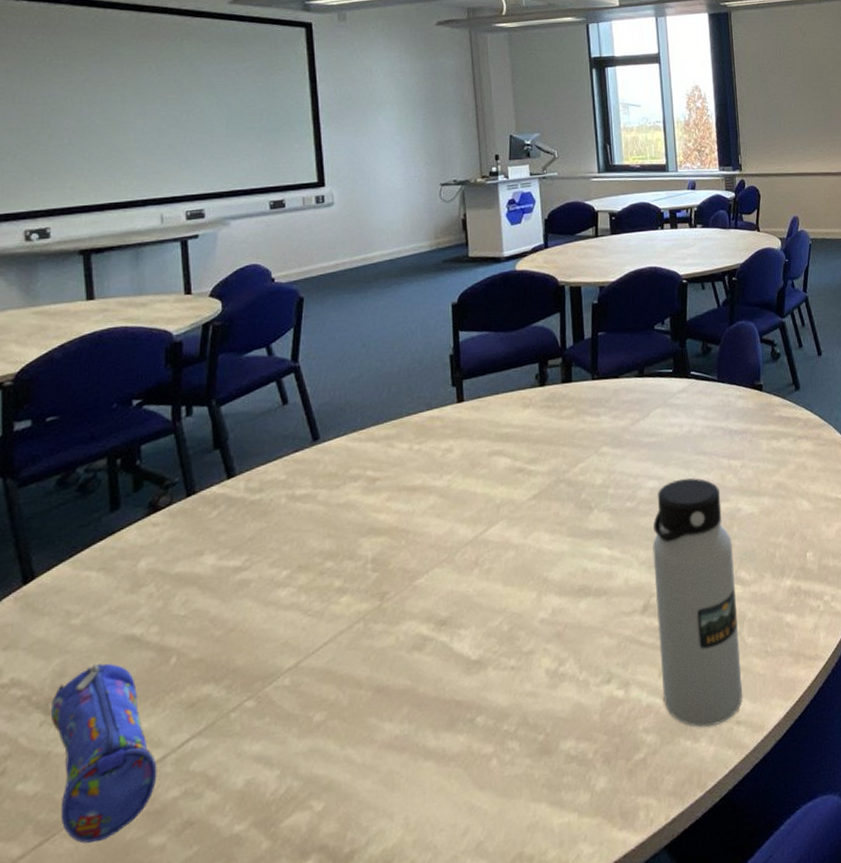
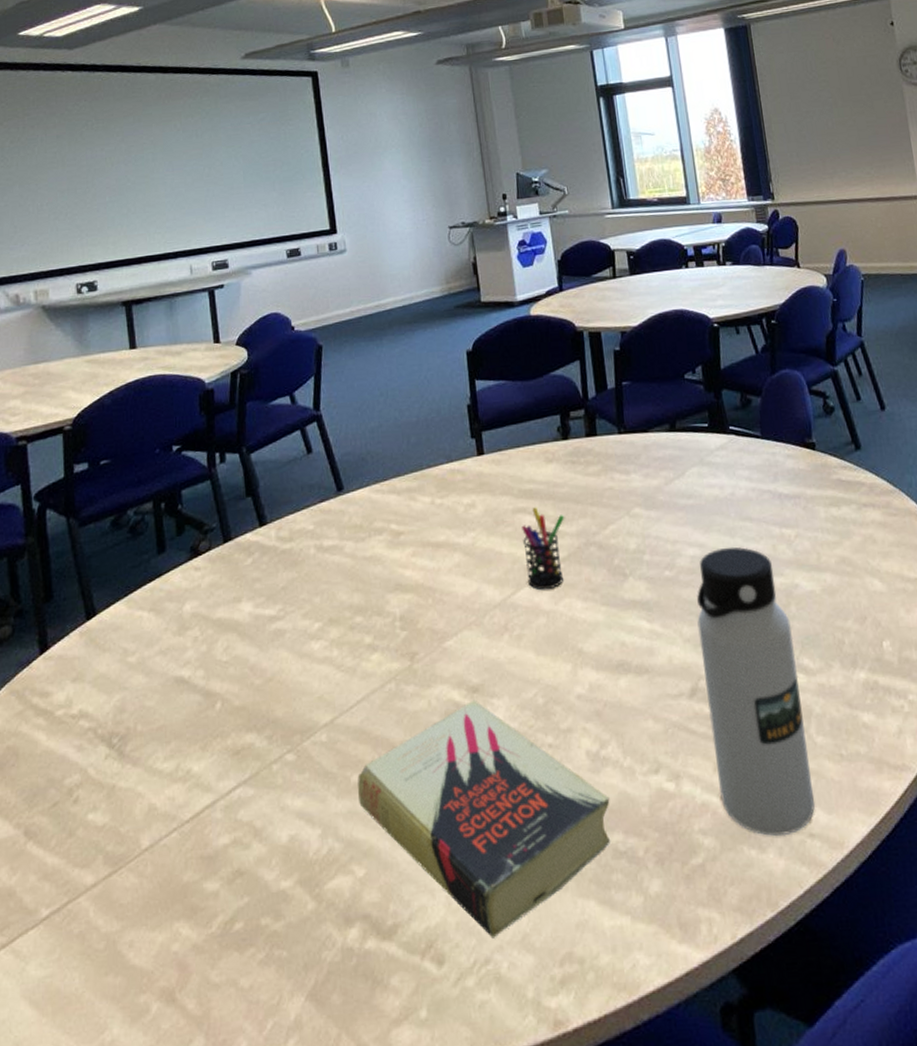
pencil case: present [51,663,157,844] -> none [114,702,209,881]
book: none [320,631,565,851] -> present [357,699,611,939]
pen holder: none [497,449,538,526] -> present [522,507,565,590]

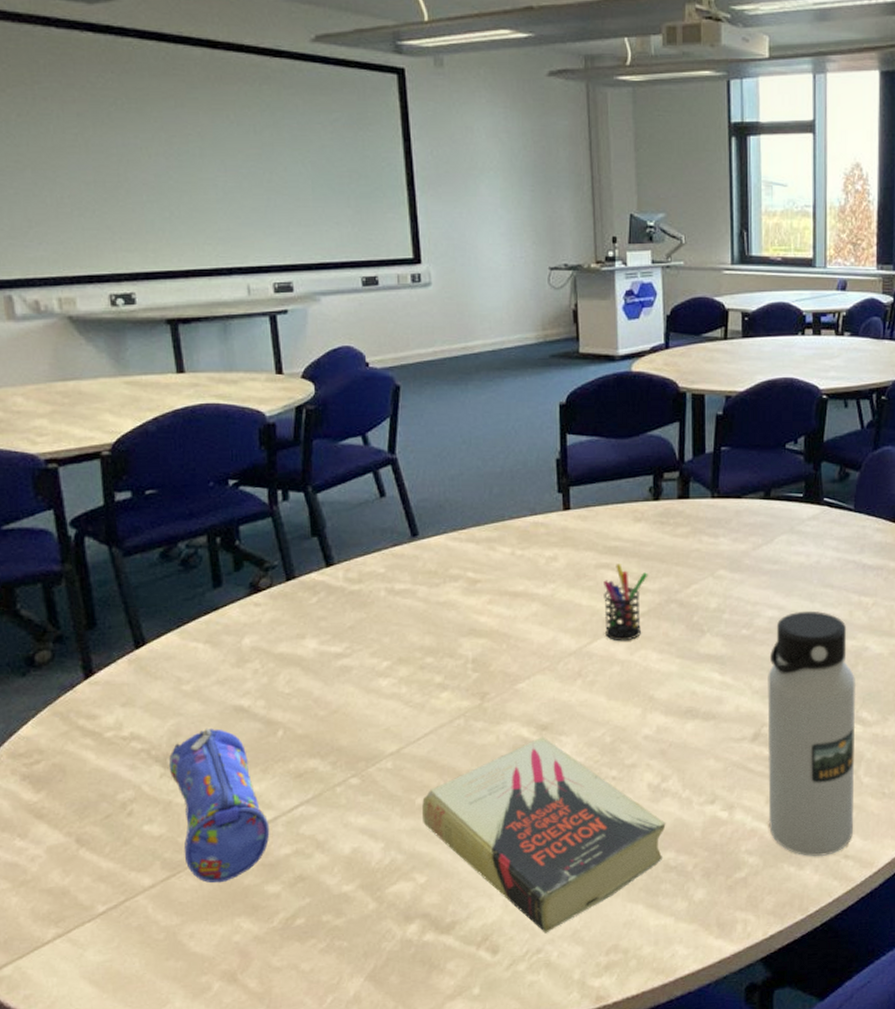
pencil case: none [114,702,209,881] -> present [169,728,270,883]

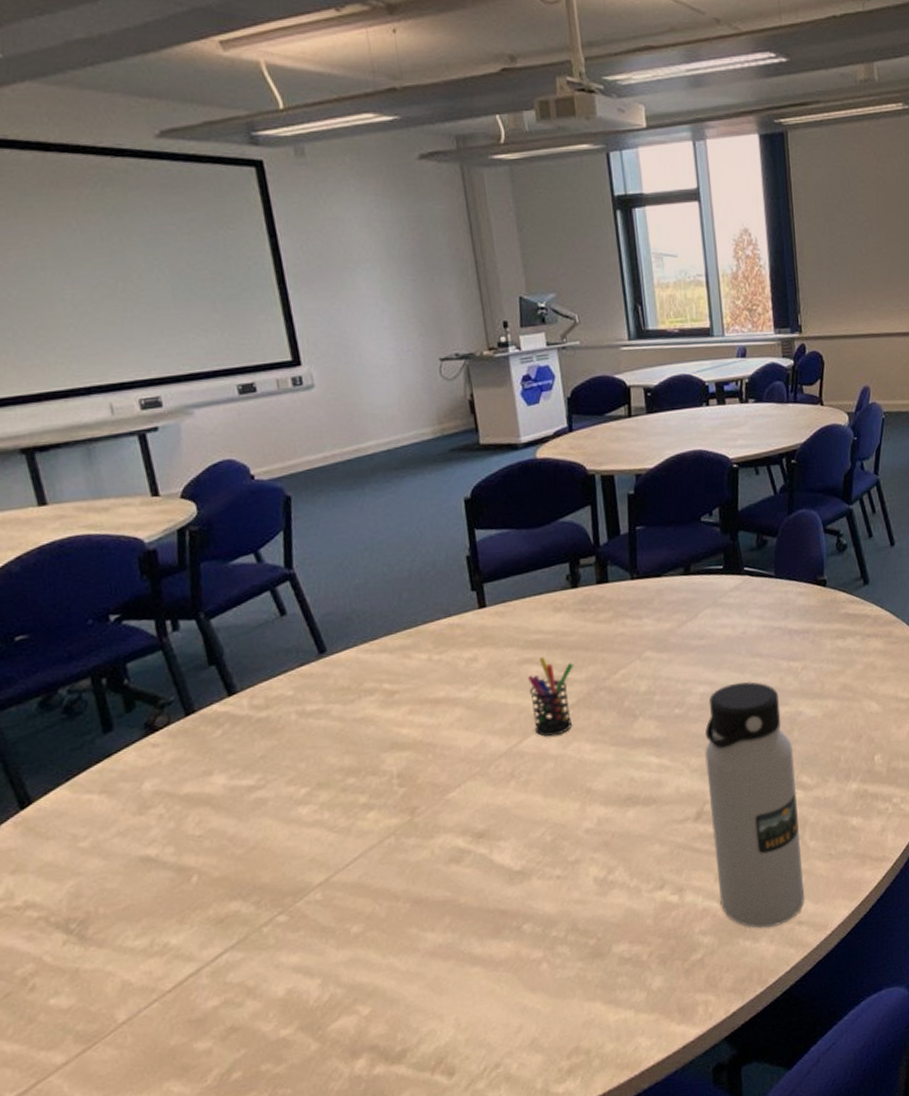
pencil case: present [169,728,270,883] -> none [71,884,194,1050]
book: present [422,736,666,933] -> none [358,844,617,1047]

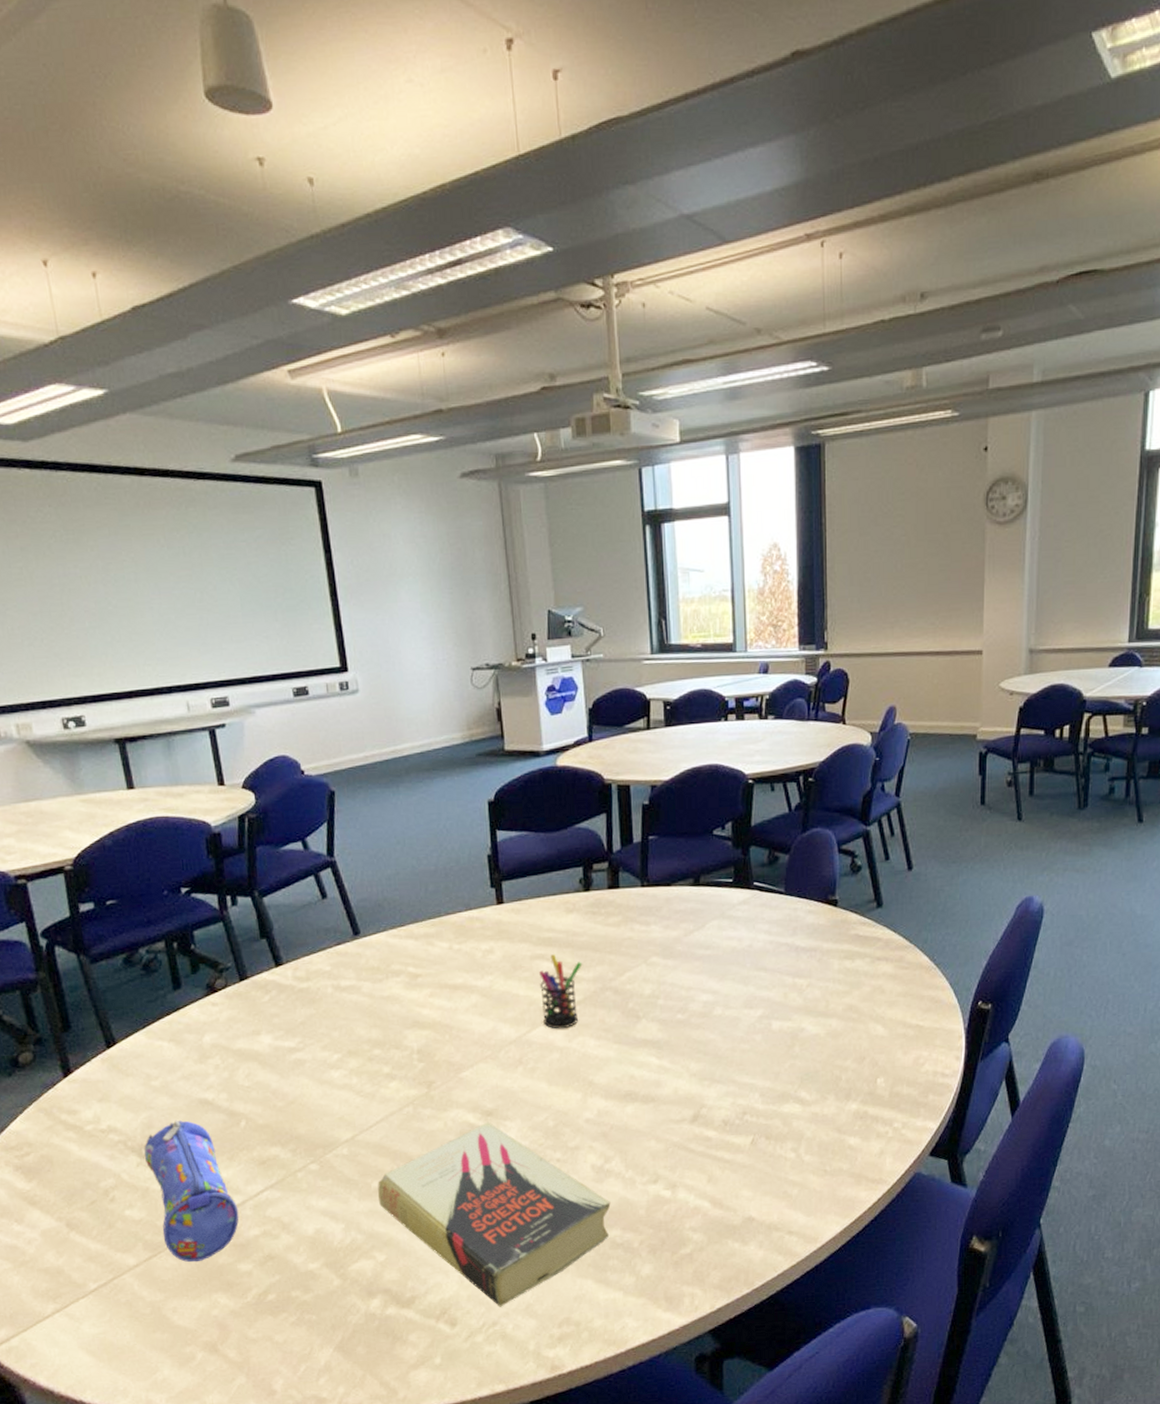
pencil case: none [71,884,194,1050] -> present [144,1120,239,1262]
book: none [358,844,617,1047] -> present [377,1121,611,1307]
water bottle: present [704,682,805,928] -> none [704,994,797,1233]

